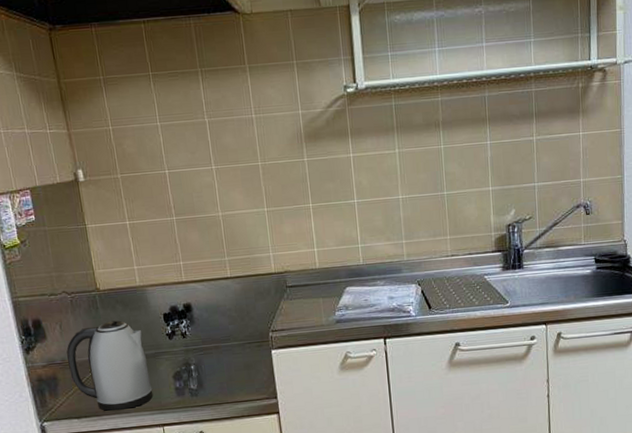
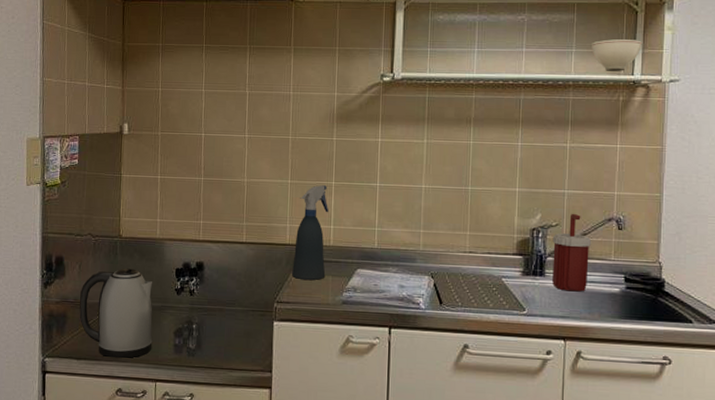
spray bottle: none [278,209,316,306] -> present [292,185,328,280]
soap dispenser: none [527,204,564,279] -> present [552,213,592,292]
bowl: none [548,23,596,59] -> present [590,39,642,71]

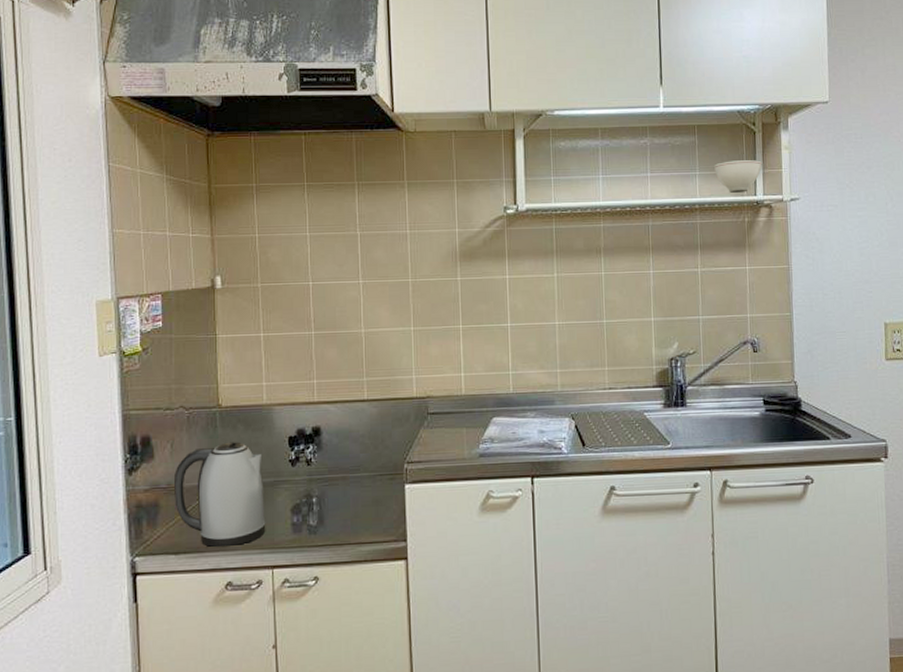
spray bottle: present [292,185,328,280] -> none [422,330,459,435]
soap dispenser: present [552,213,592,292] -> none [691,339,730,420]

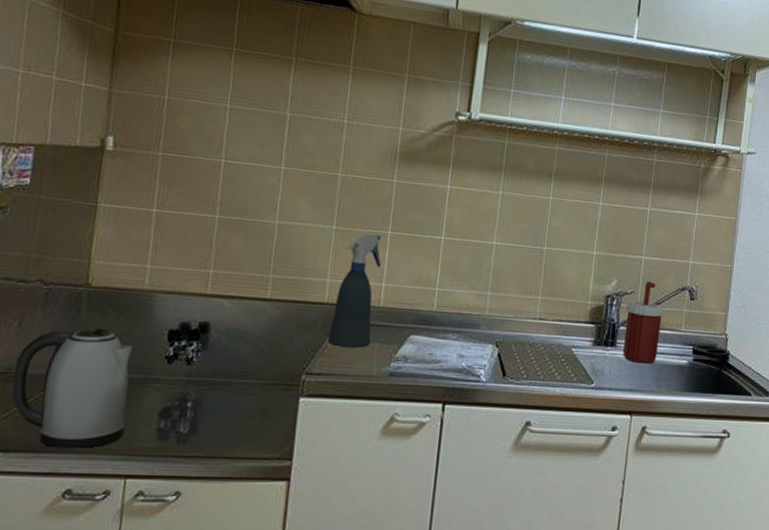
spray bottle: none [422,330,459,435] -> present [328,234,381,347]
soap dispenser: none [691,339,730,420] -> present [623,280,665,364]
bowl: present [713,160,762,193] -> none [677,104,725,139]

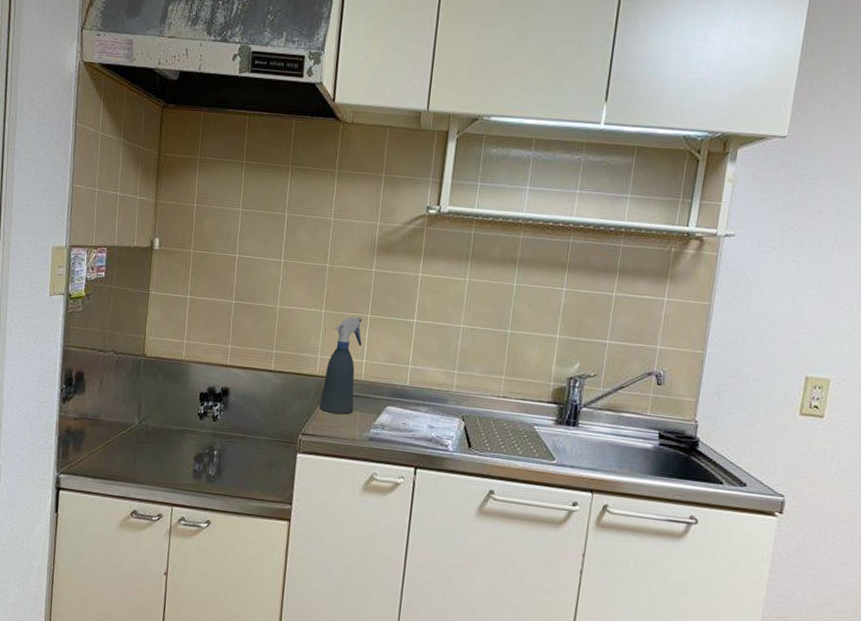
kettle: present [12,327,134,449] -> none [97,388,176,481]
soap dispenser: present [623,280,665,364] -> none [585,364,630,445]

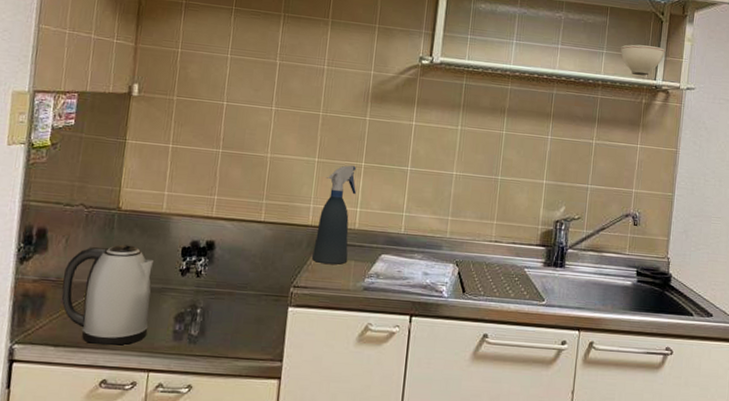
kettle: none [97,388,176,481] -> present [61,244,155,346]
bowl: none [647,187,700,222] -> present [620,44,665,76]

